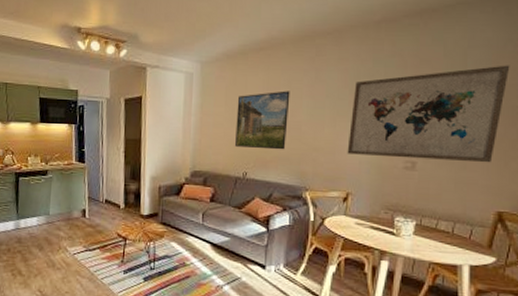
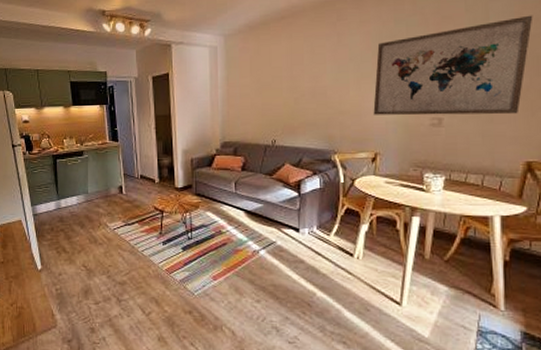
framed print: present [235,91,290,150] -> none [262,57,314,116]

